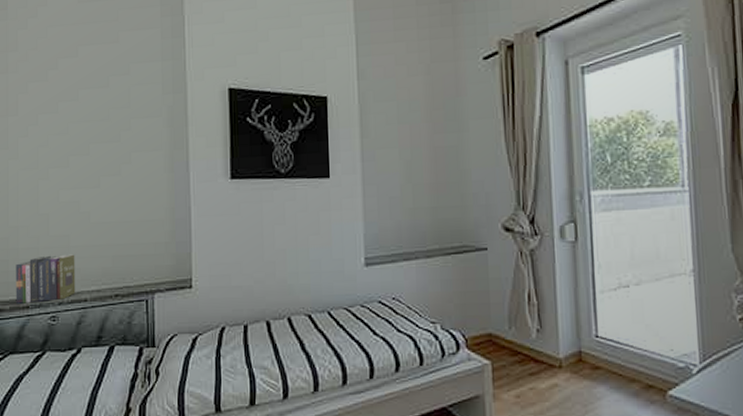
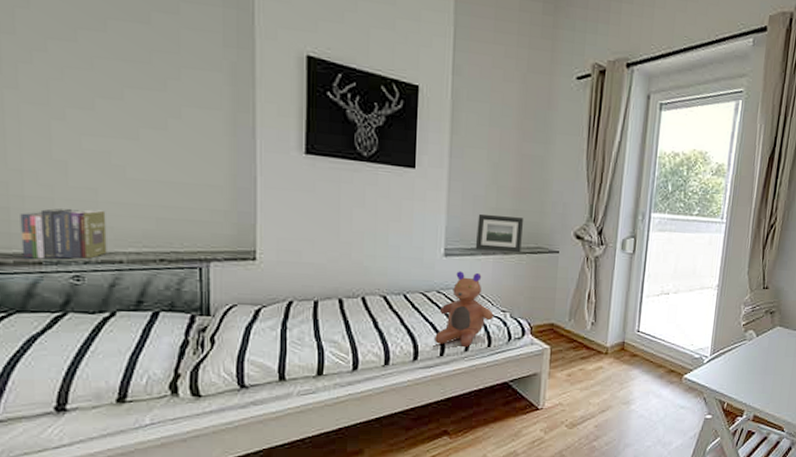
toy: none [362,280,423,368] -> present [435,271,494,348]
picture frame: none [395,215,445,256] -> present [475,213,524,253]

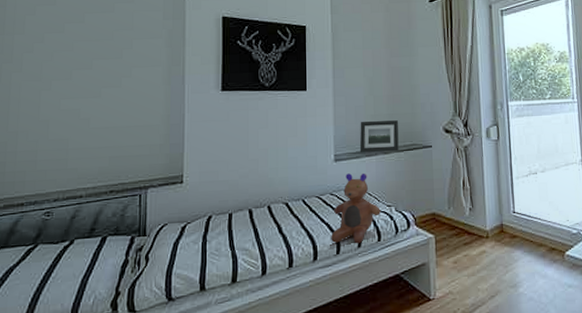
books: present [20,208,107,260] -> none [10,156,73,202]

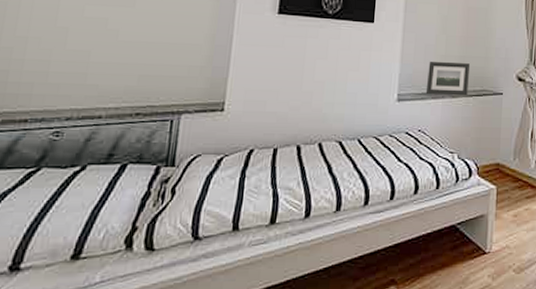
toy: present [331,173,381,244] -> none [385,115,442,191]

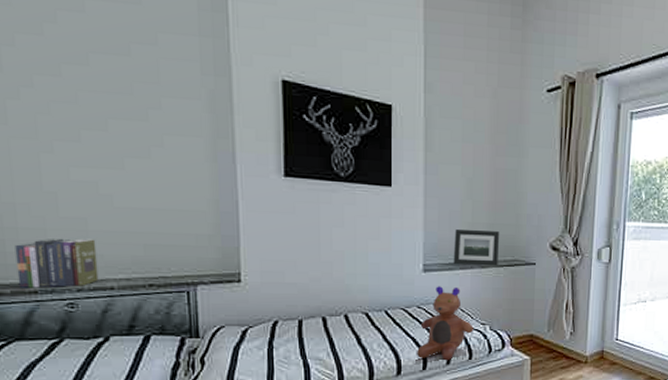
books: none [10,69,95,117] -> present [15,238,99,288]
toy: none [385,115,442,191] -> present [417,286,474,361]

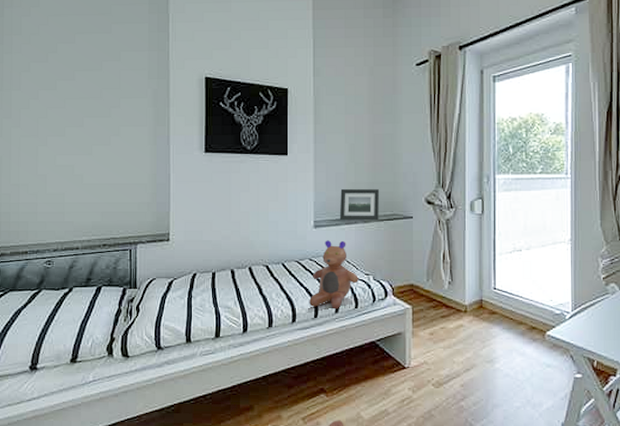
books: present [15,238,99,288] -> none [16,209,69,249]

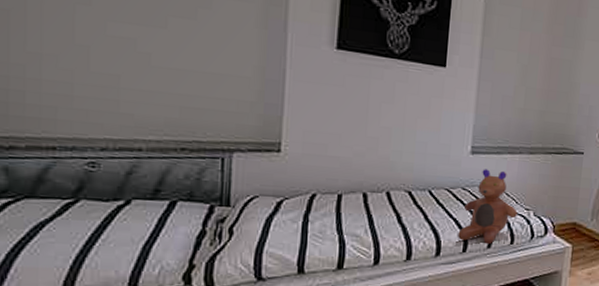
picture frame: present [339,188,380,221] -> none [501,113,551,153]

